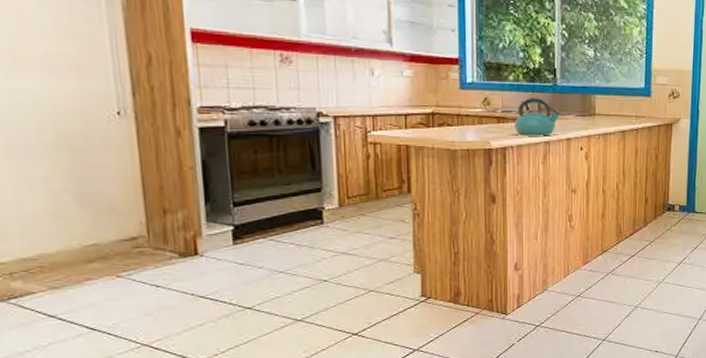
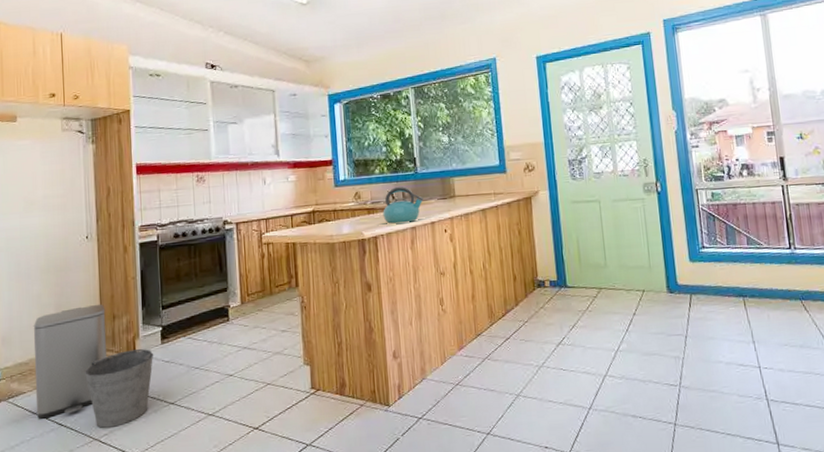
pedal bin: none [40,195,157,323] -> present [33,304,108,419]
bucket: none [125,248,224,333] -> present [85,348,154,428]

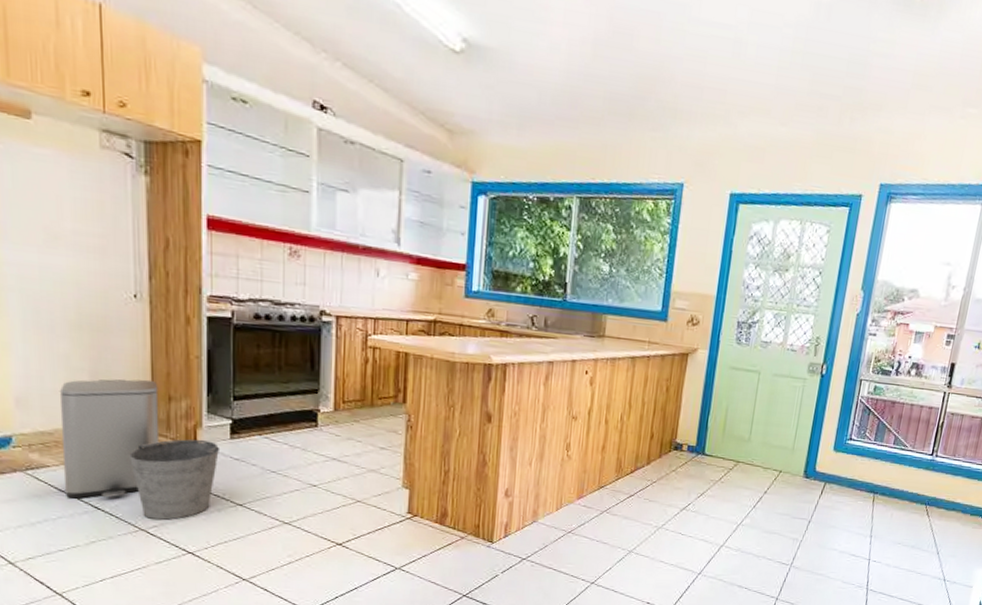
kettle: present [383,186,424,224] -> none [517,311,568,356]

